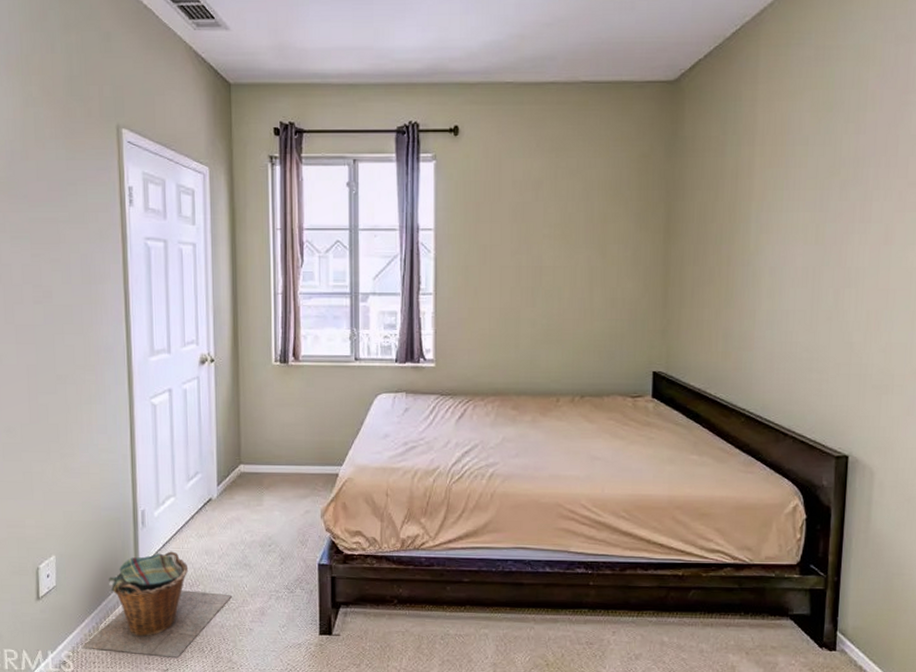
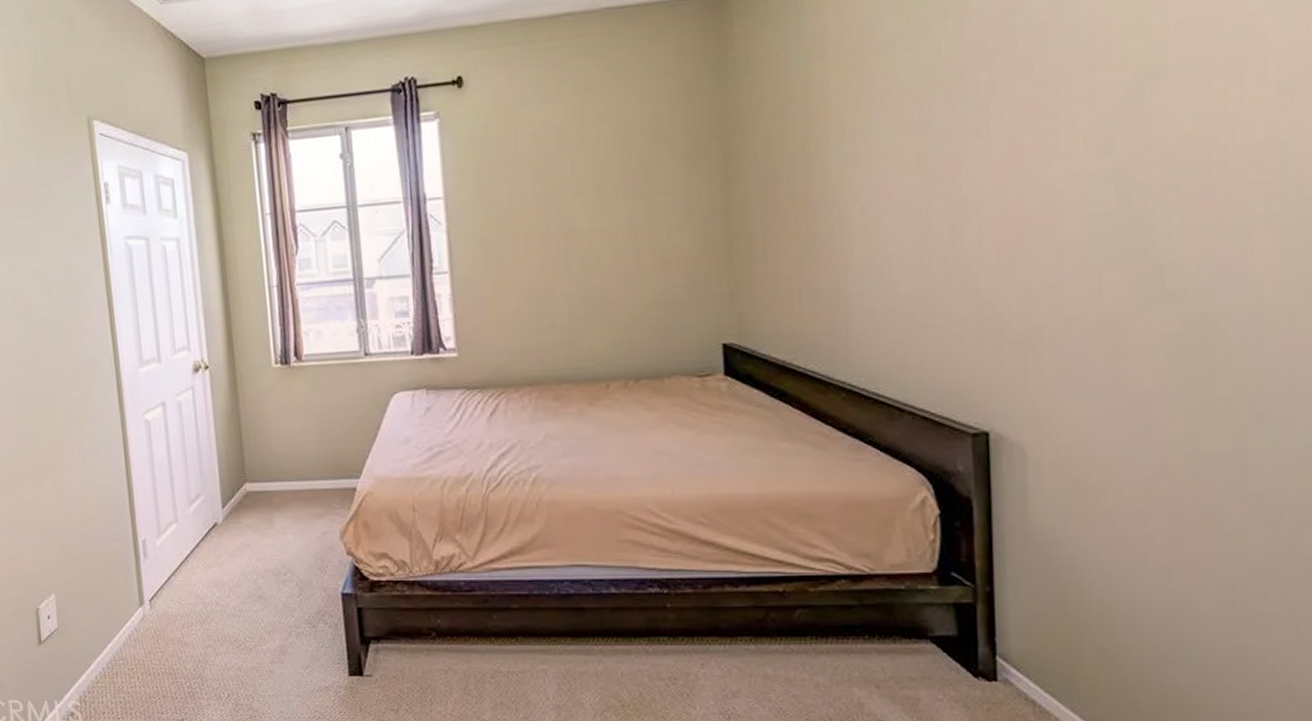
laundry basket: present [81,551,232,658] -> none [89,585,247,706]

